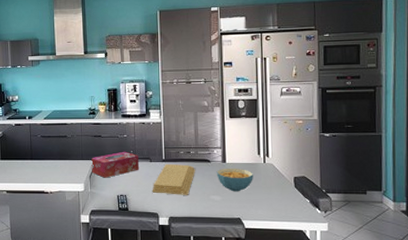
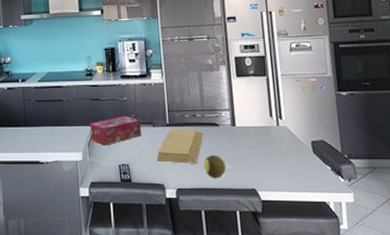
fruit: none [195,187,215,209] -> present [203,154,226,179]
cereal bowl: present [216,168,253,192] -> none [225,132,267,159]

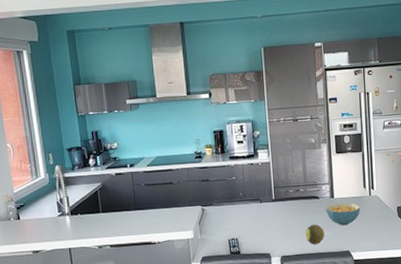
tissue box: present [90,115,142,146] -> none [200,194,250,223]
cutting board: present [156,128,204,164] -> none [263,202,306,234]
cereal bowl: none [225,132,267,159] -> present [325,202,360,226]

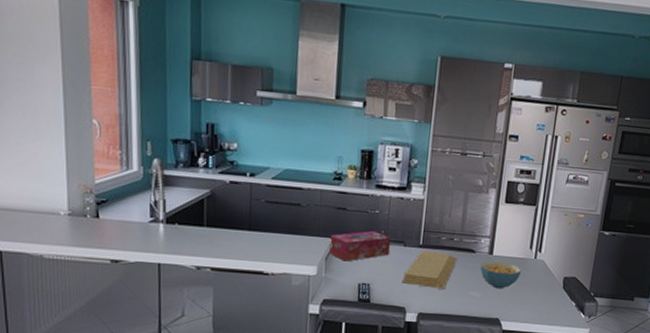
tissue box: none [200,194,250,223] -> present [329,230,391,262]
cutting board: none [263,202,306,234] -> present [401,250,458,289]
fruit: present [305,224,325,245] -> none [451,281,474,306]

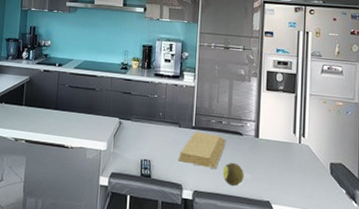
tissue box: present [329,230,391,262] -> none [117,112,168,139]
fruit: none [451,281,474,306] -> present [222,162,244,187]
cereal bowl: present [480,261,521,289] -> none [248,143,287,172]

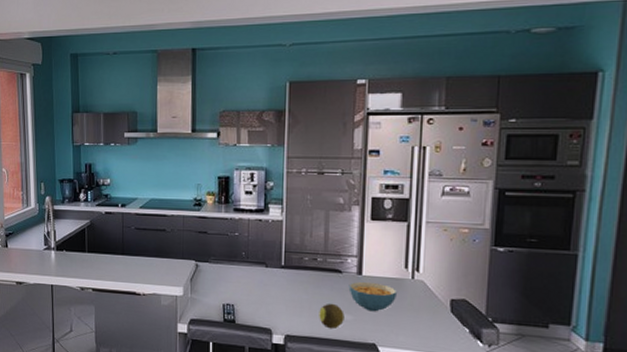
cutting board: present [178,131,227,169] -> none [265,270,323,311]
cereal bowl: none [248,143,287,172] -> present [348,281,397,312]

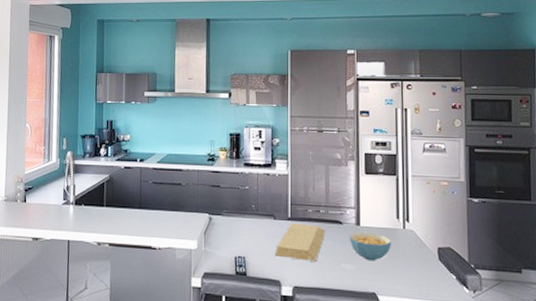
cutting board: none [265,270,323,311] -> present [274,222,326,262]
fruit: present [319,303,345,329] -> none [323,253,346,280]

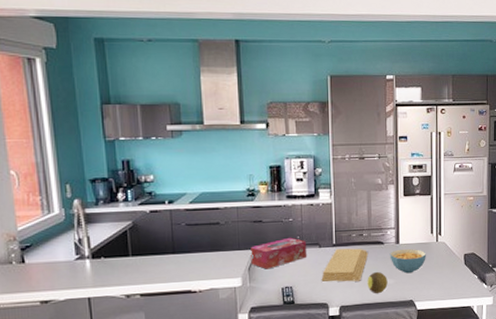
tissue box: none [207,205,262,235] -> present [250,237,307,269]
fruit: none [323,253,346,280] -> present [367,271,388,294]

